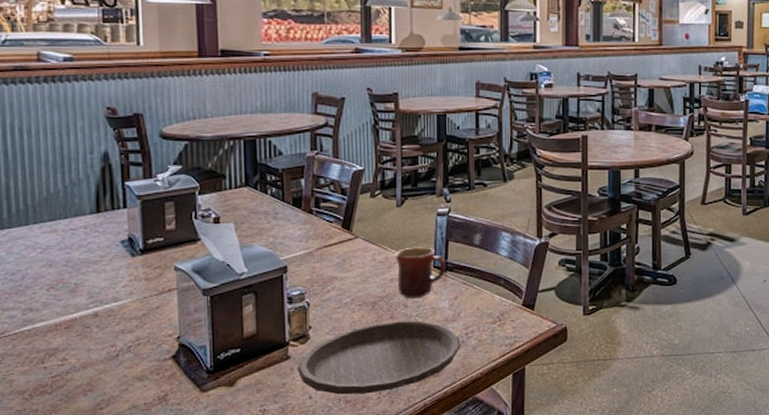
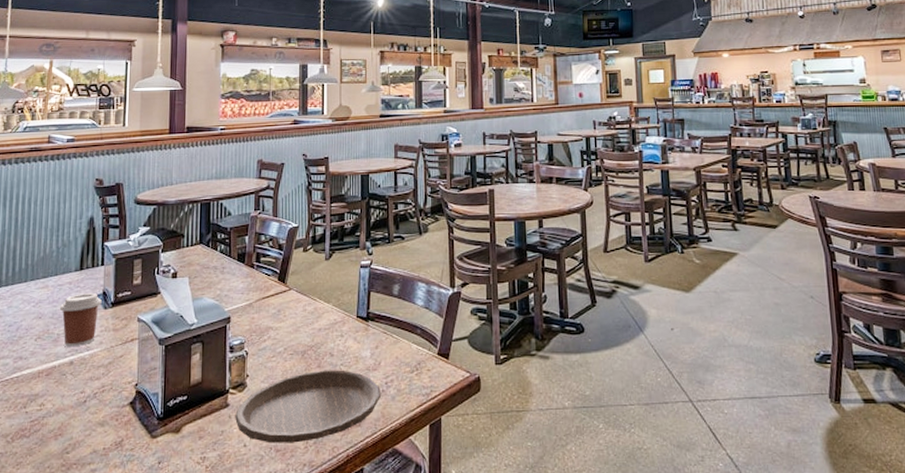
coffee cup: none [74,239,128,298] -> present [59,293,102,347]
mug: present [394,247,446,299] -> none [322,297,368,348]

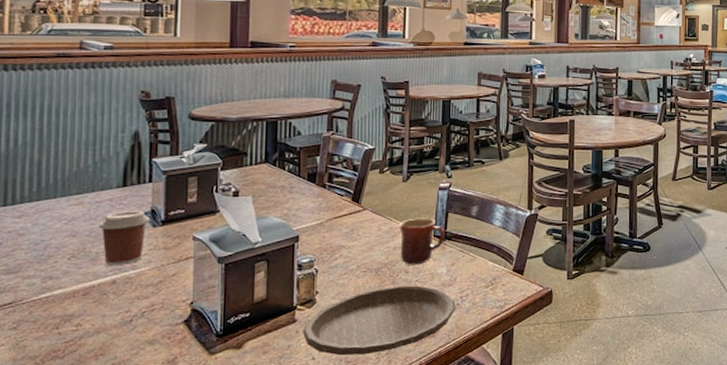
mug: none [322,297,368,348] -> present [398,218,445,265]

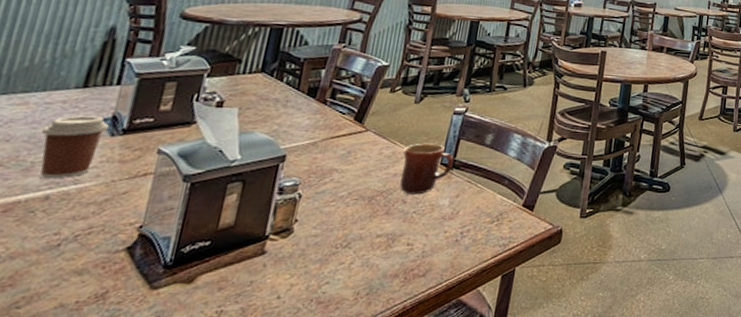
plate: present [303,286,455,356] -> none [271,217,454,295]

